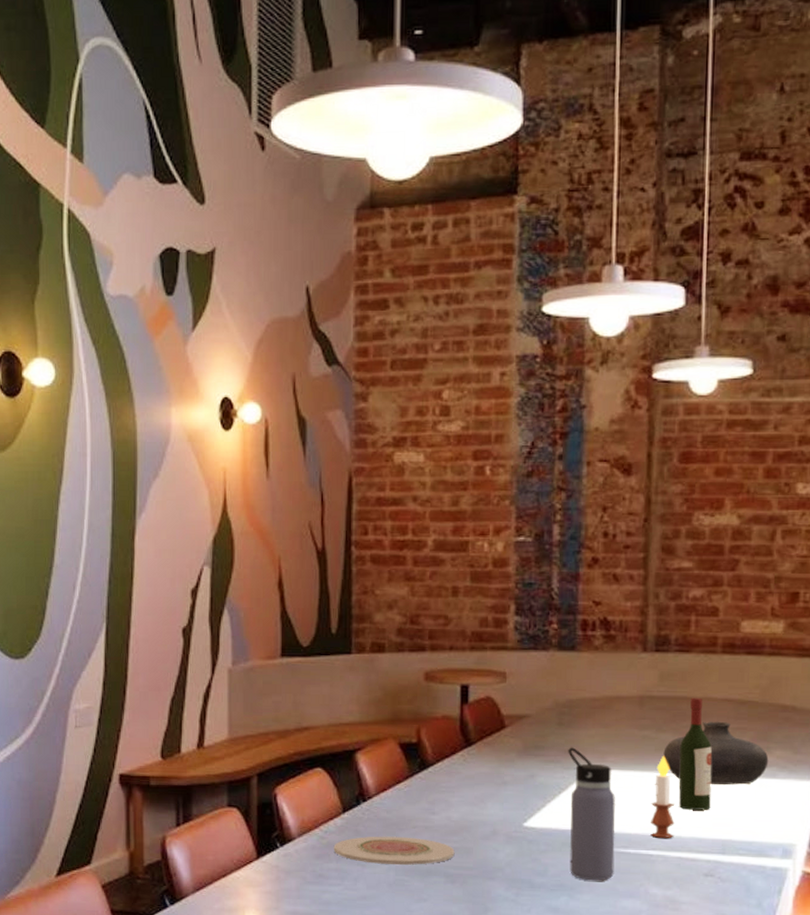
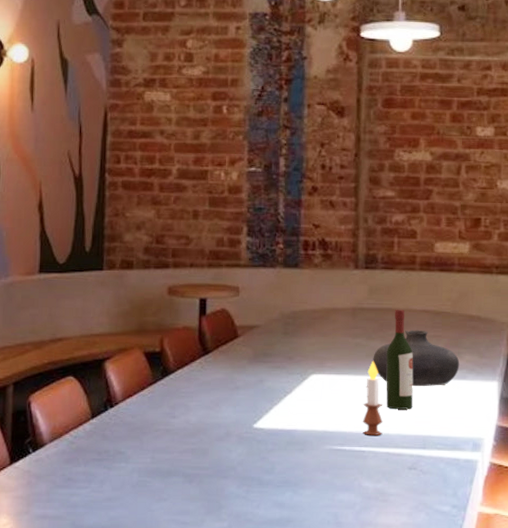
plate: present [333,836,455,865] -> none [82,440,193,466]
water bottle: present [568,747,616,881] -> none [292,354,334,477]

